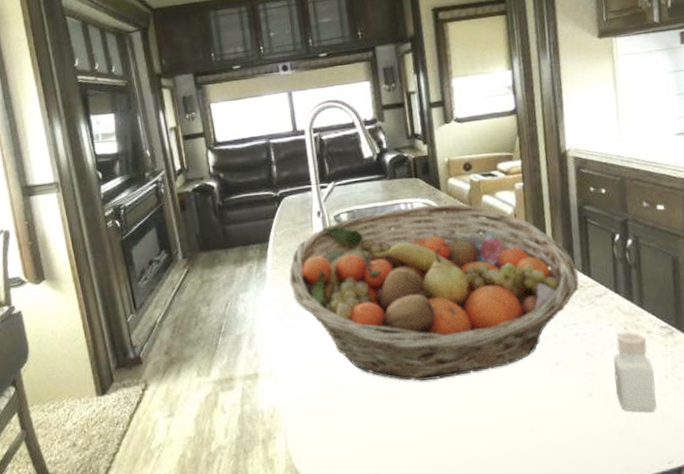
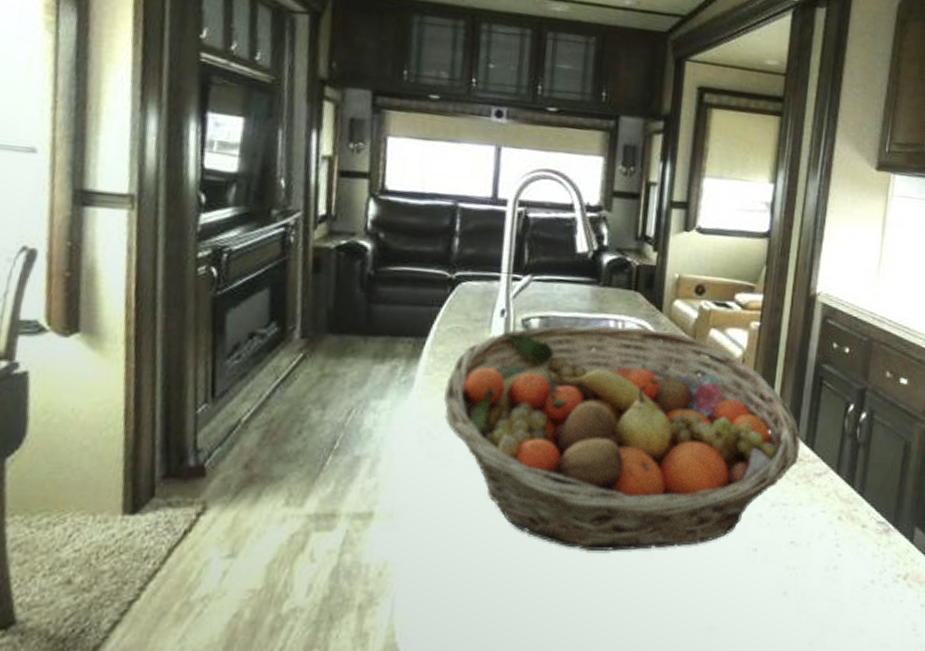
pepper shaker: present [613,331,658,413] -> none [814,522,861,622]

